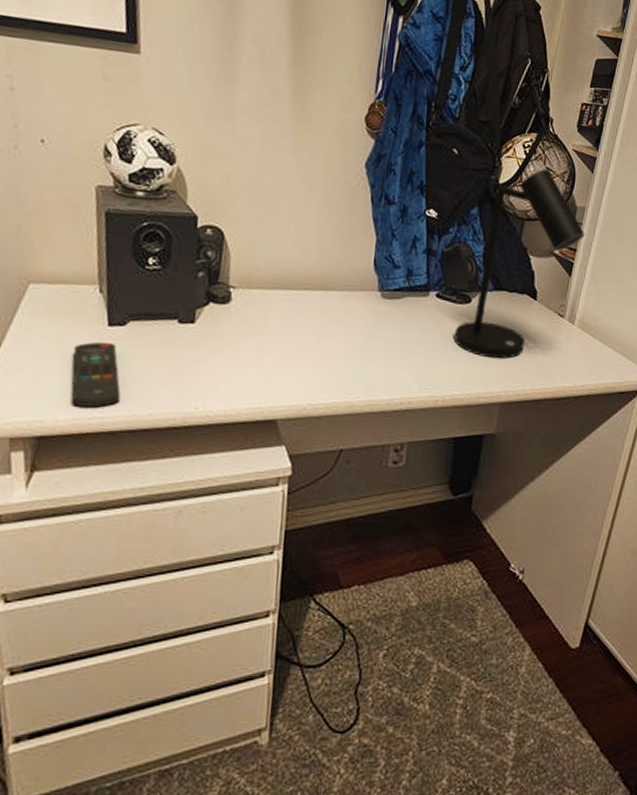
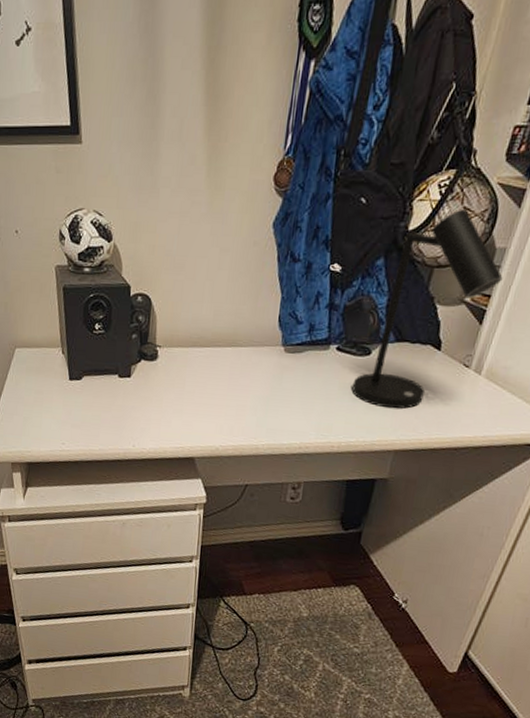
remote control: present [71,341,121,408] -> none [47,392,80,443]

